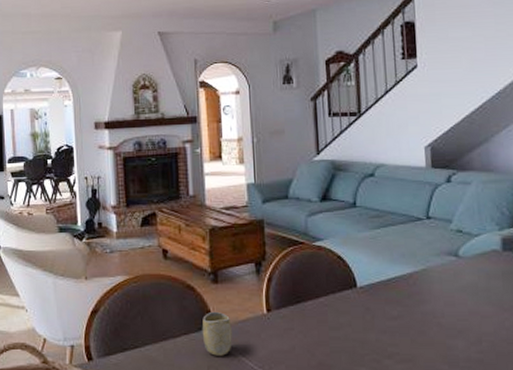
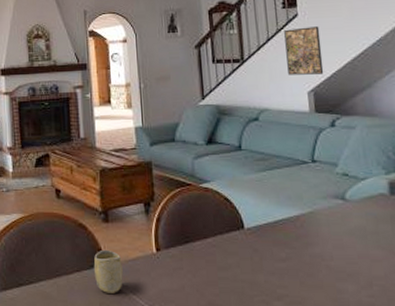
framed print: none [403,78,442,129] -> present [284,26,324,75]

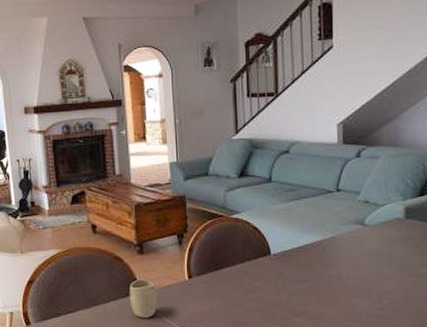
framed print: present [284,26,324,75] -> none [319,58,354,108]

